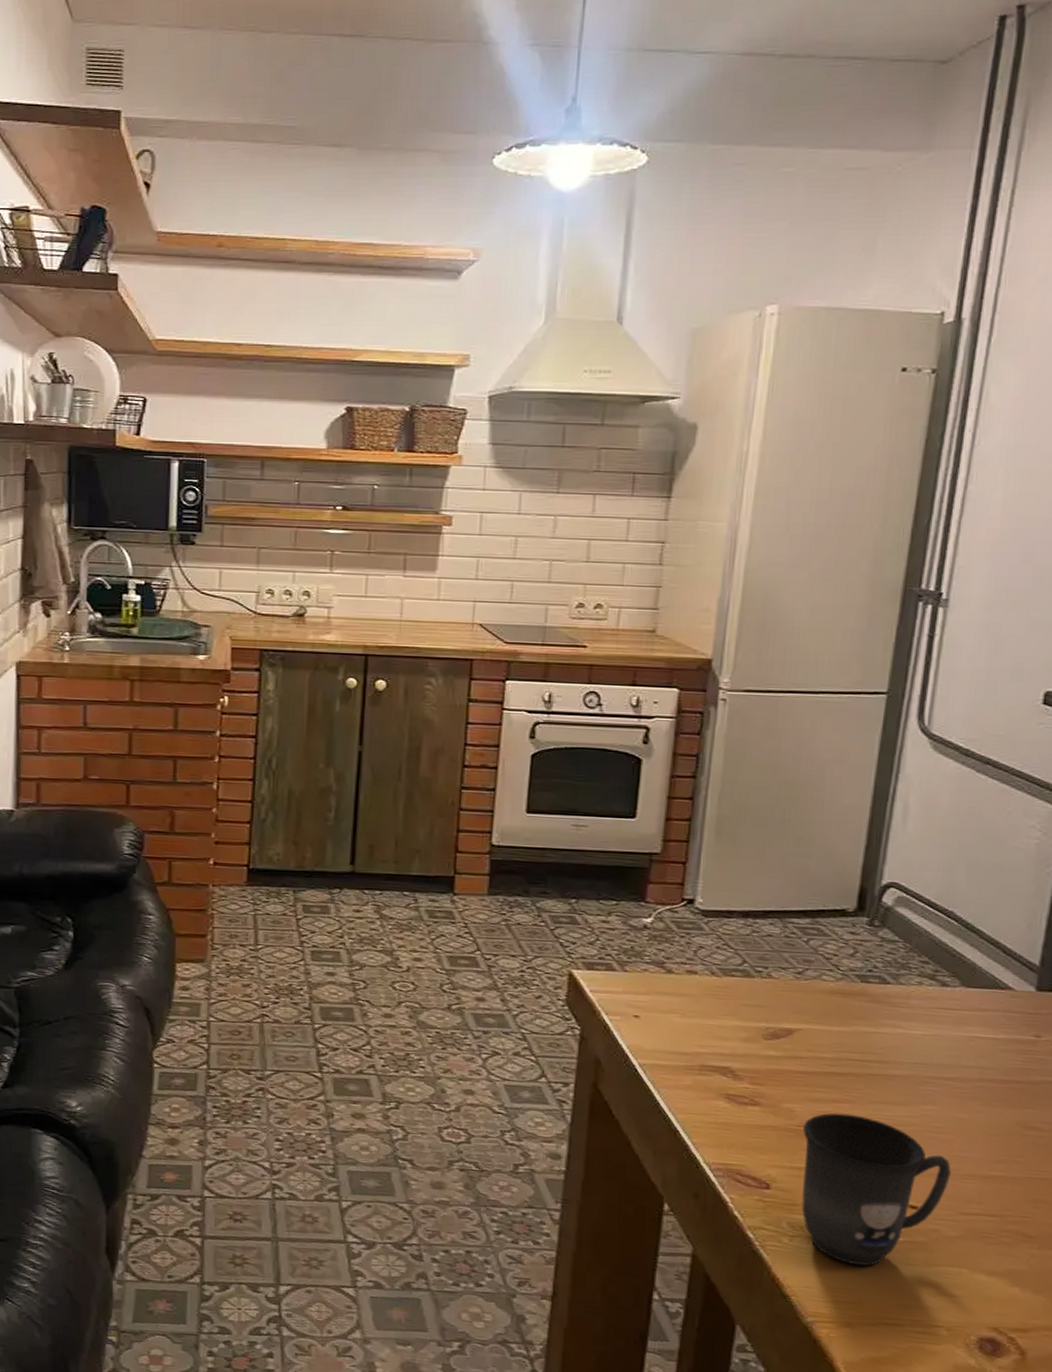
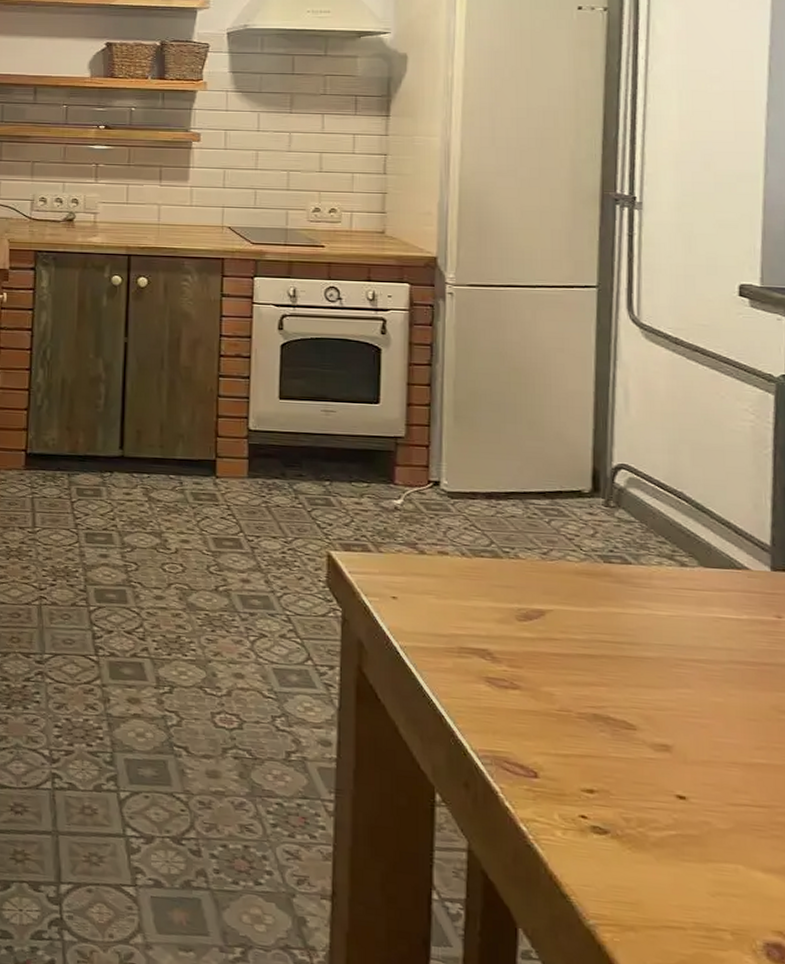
mug: present [801,1113,951,1266] -> none [563,696,714,862]

